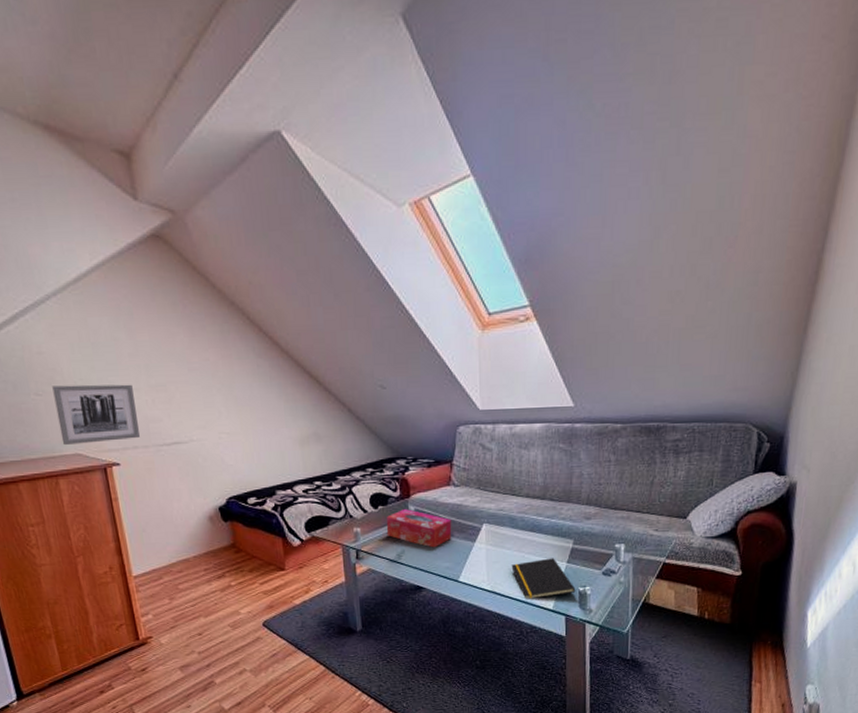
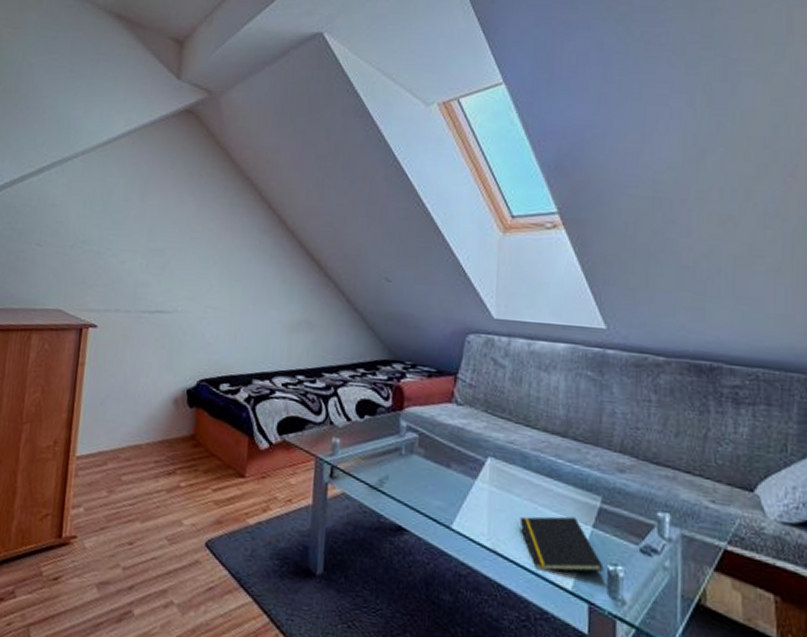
wall art: present [52,384,140,446] -> none [47,238,131,302]
tissue box: present [386,509,452,548] -> none [370,424,450,479]

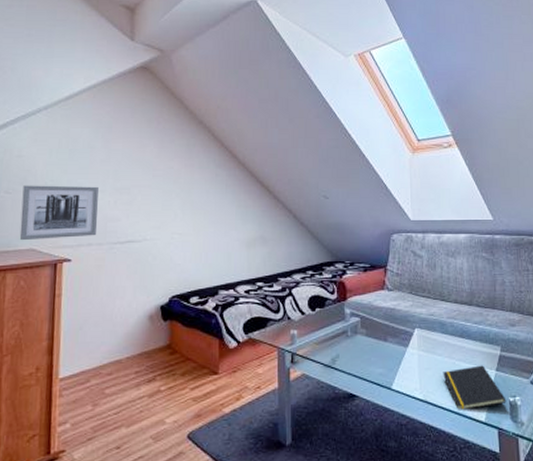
wall art: none [47,238,131,302] -> present [19,185,99,241]

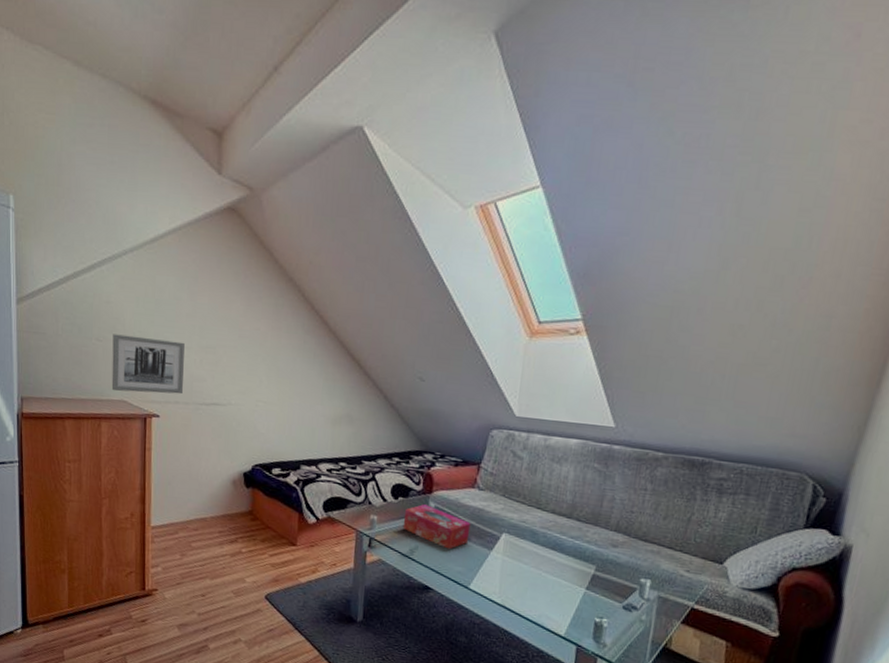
tissue box: none [322,312,386,353] -> present [402,504,471,549]
notepad: present [443,365,507,410] -> none [526,580,592,623]

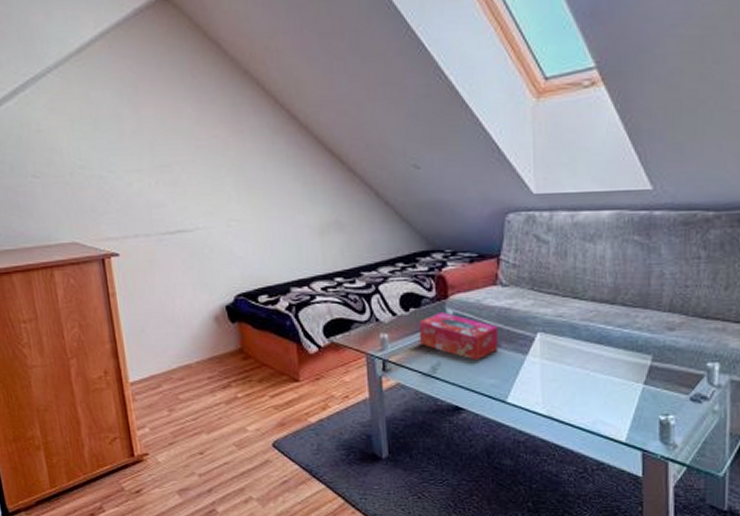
wall art: present [111,334,185,395] -> none [50,164,141,234]

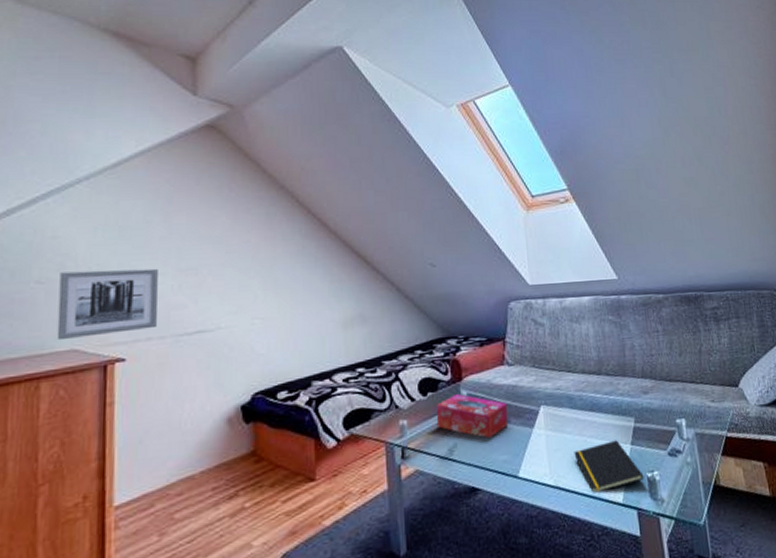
wall art: none [50,164,141,234] -> present [56,268,158,341]
notepad: none [572,377,656,428] -> present [574,440,644,493]

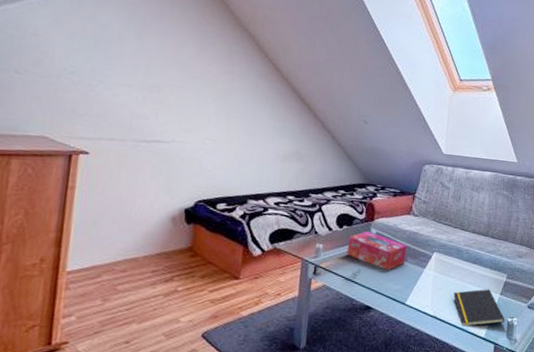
wall art: present [56,268,158,341] -> none [29,67,126,131]

